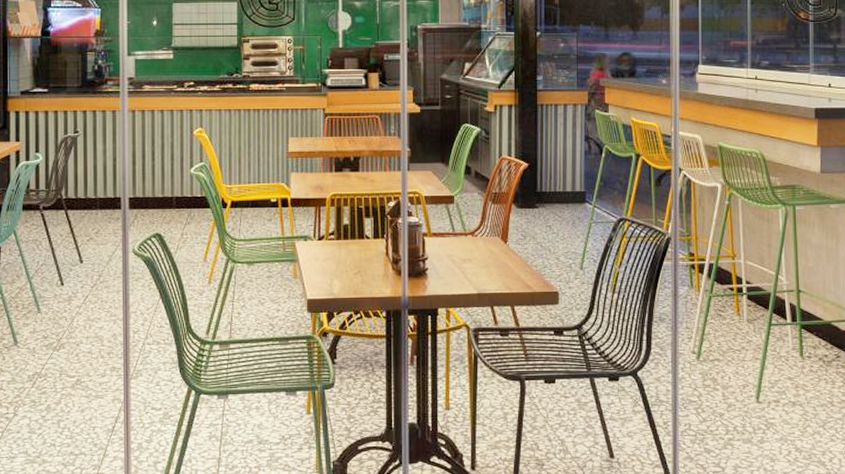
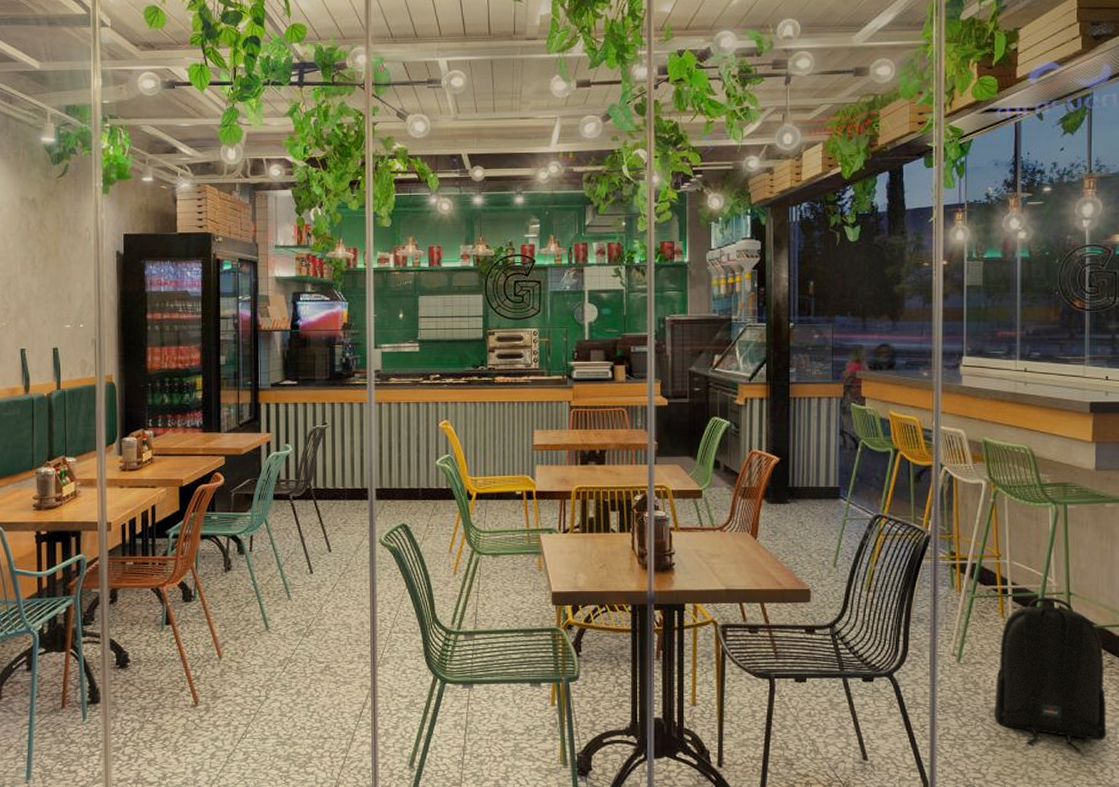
backpack: none [731,294,835,444] -> present [993,597,1107,752]

